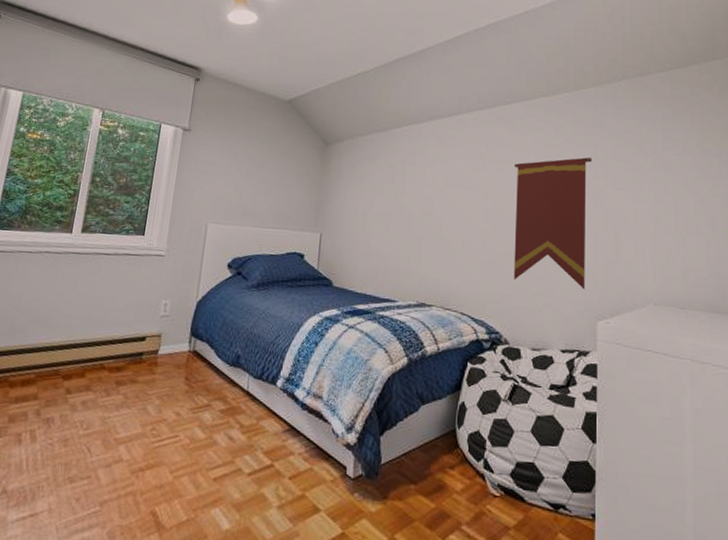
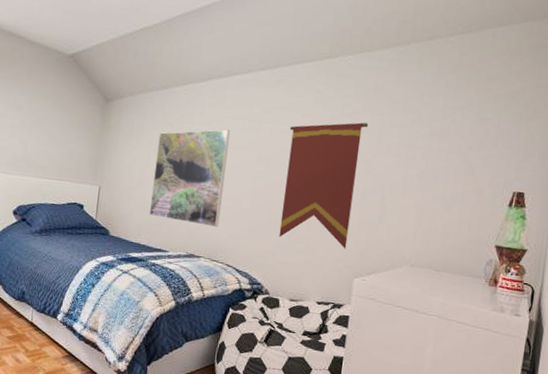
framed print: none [374,169,454,273] -> present [149,129,230,228]

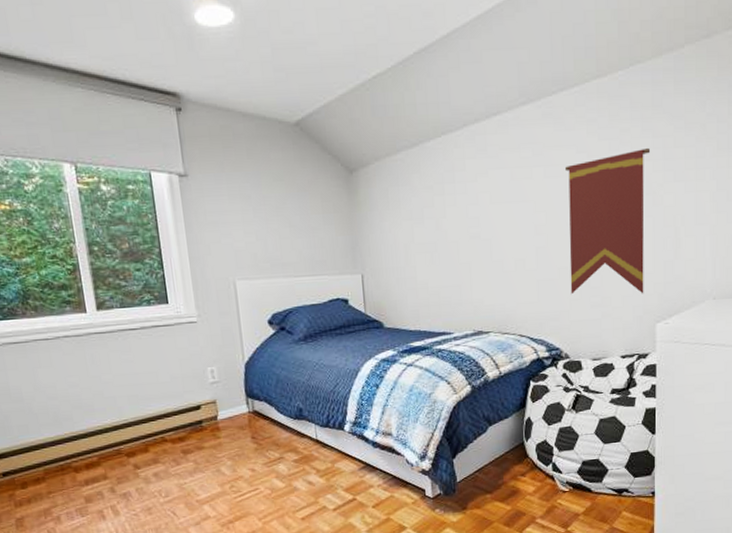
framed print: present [149,129,230,228] -> none [419,183,504,297]

